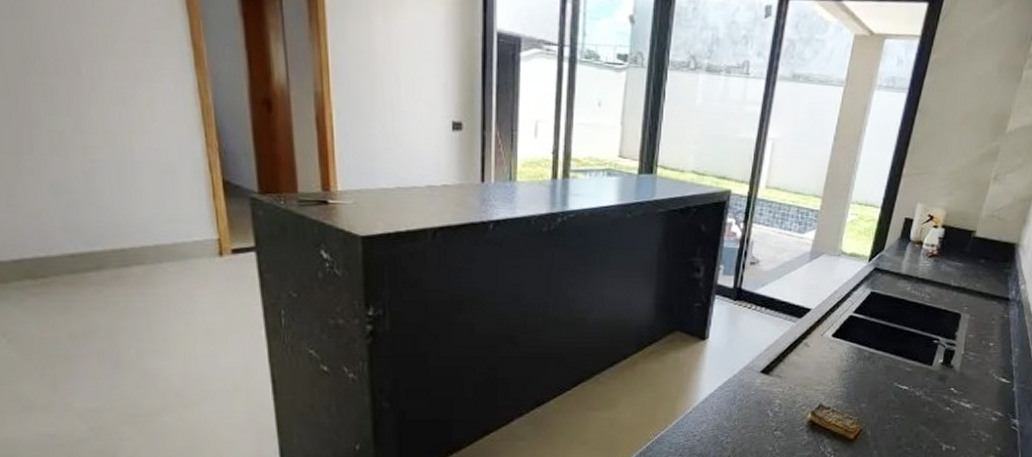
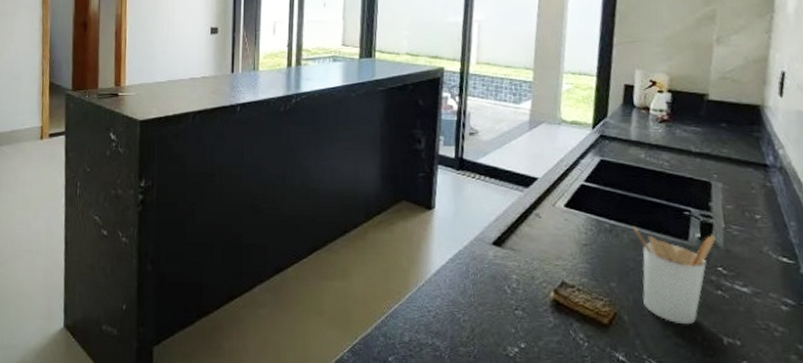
utensil holder: none [885,354,954,437] -> present [634,227,716,325]

